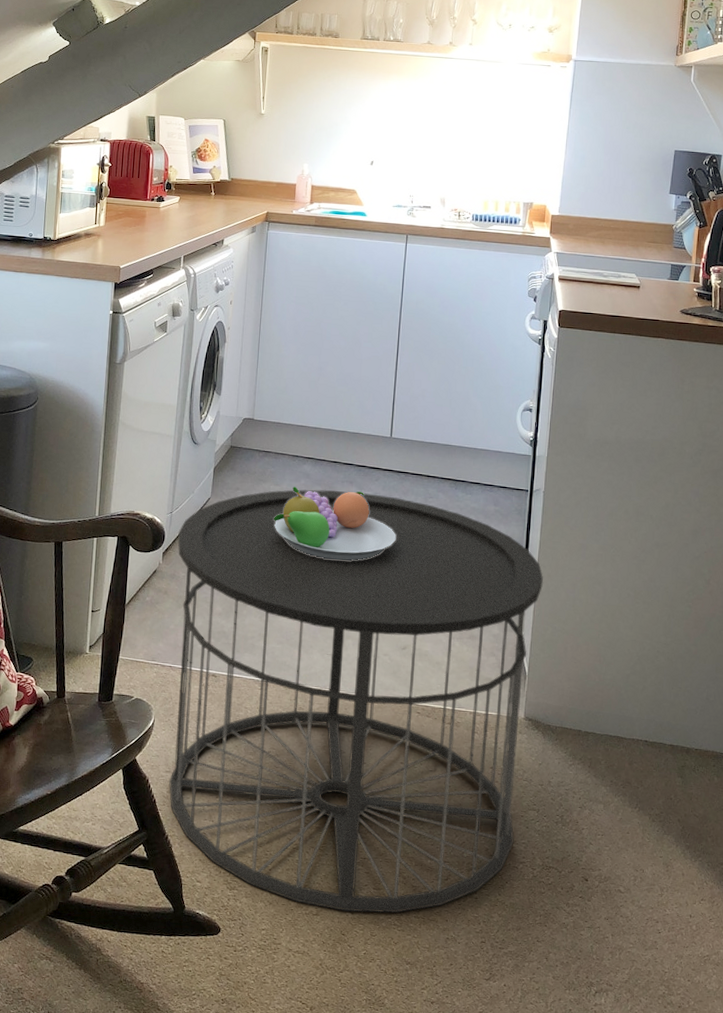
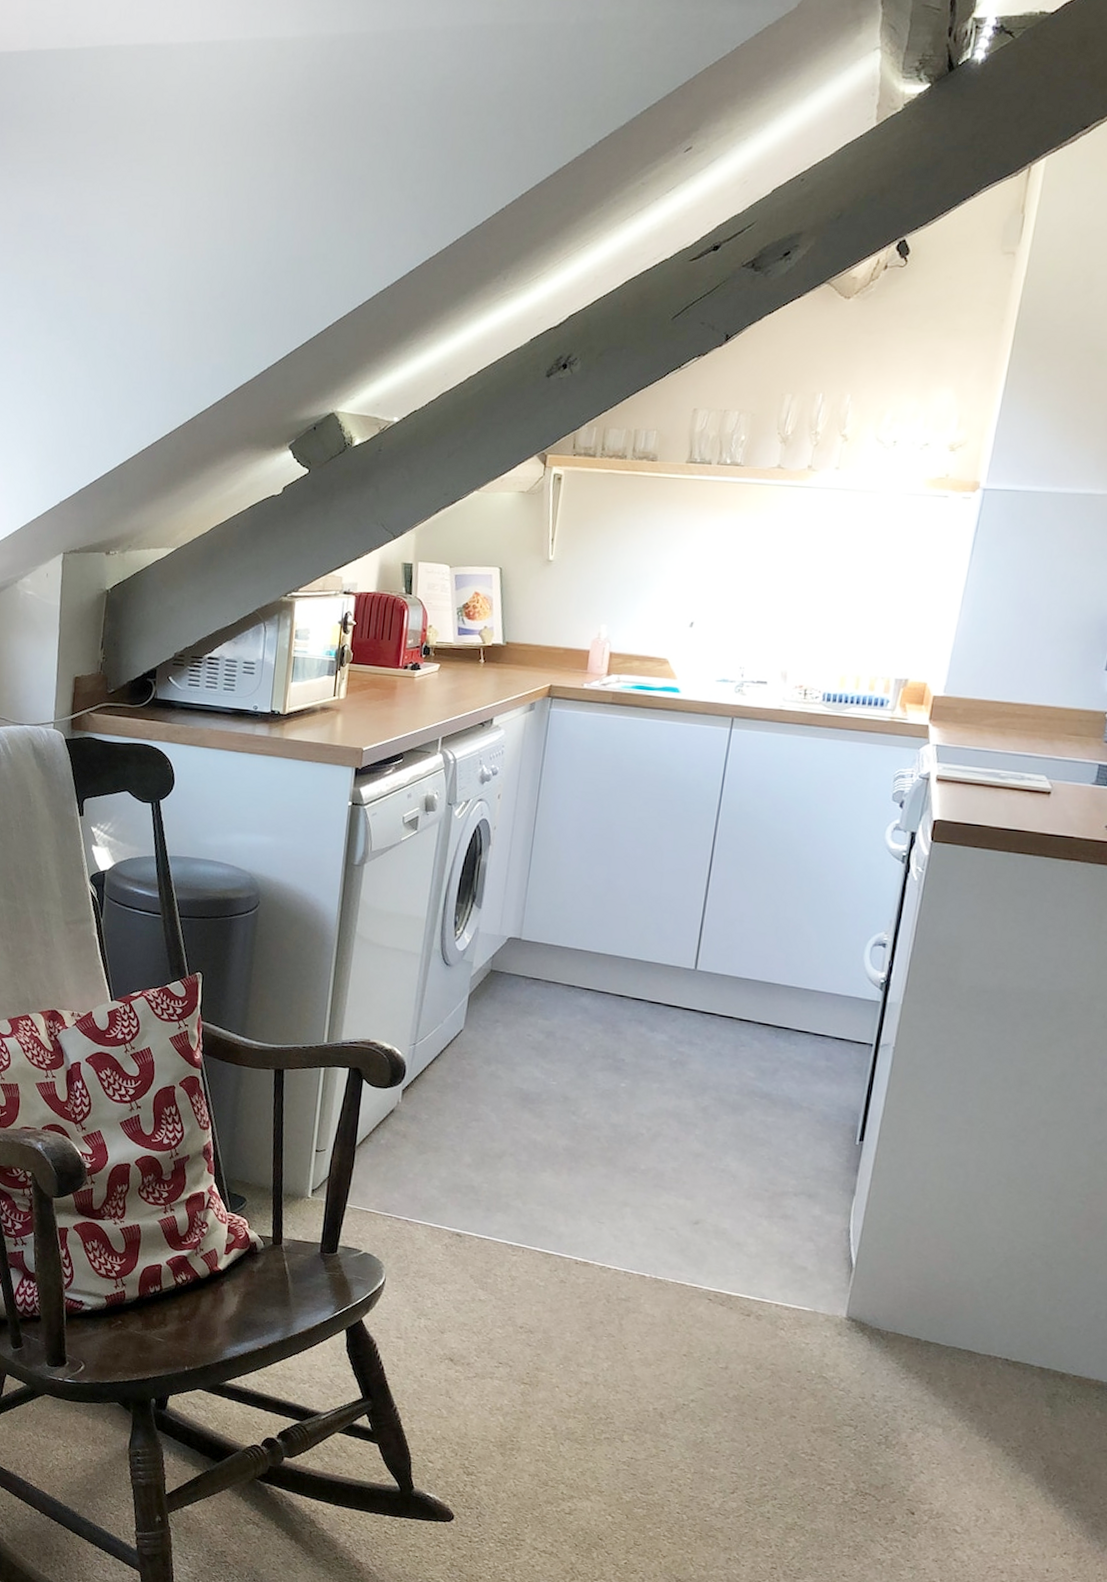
side table: present [169,489,544,914] -> none [400,1026,885,1524]
fruit bowl: present [274,487,396,561] -> none [540,1022,695,1115]

